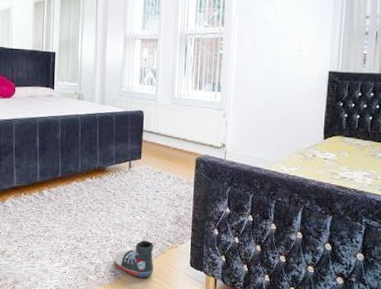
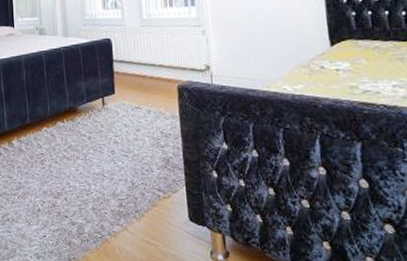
shoe: present [114,240,154,278] -> none [98,190,146,239]

